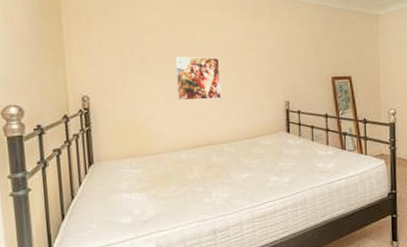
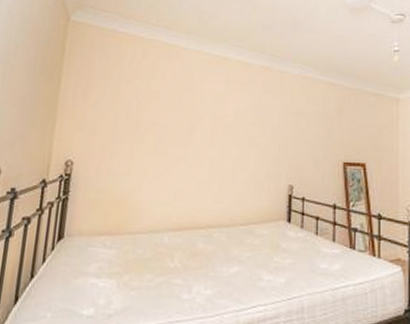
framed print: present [175,56,222,101] -> none [168,126,220,176]

